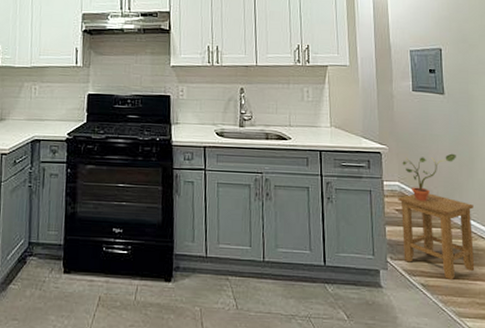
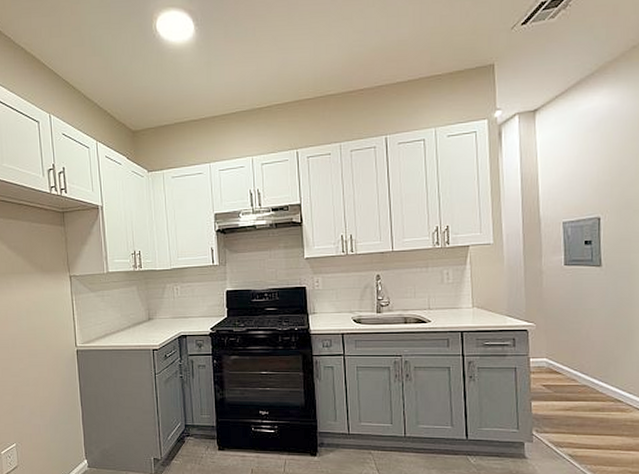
stool: present [398,193,475,281] -> none [545,368,630,451]
potted plant: present [402,153,456,202] -> none [551,327,613,377]

